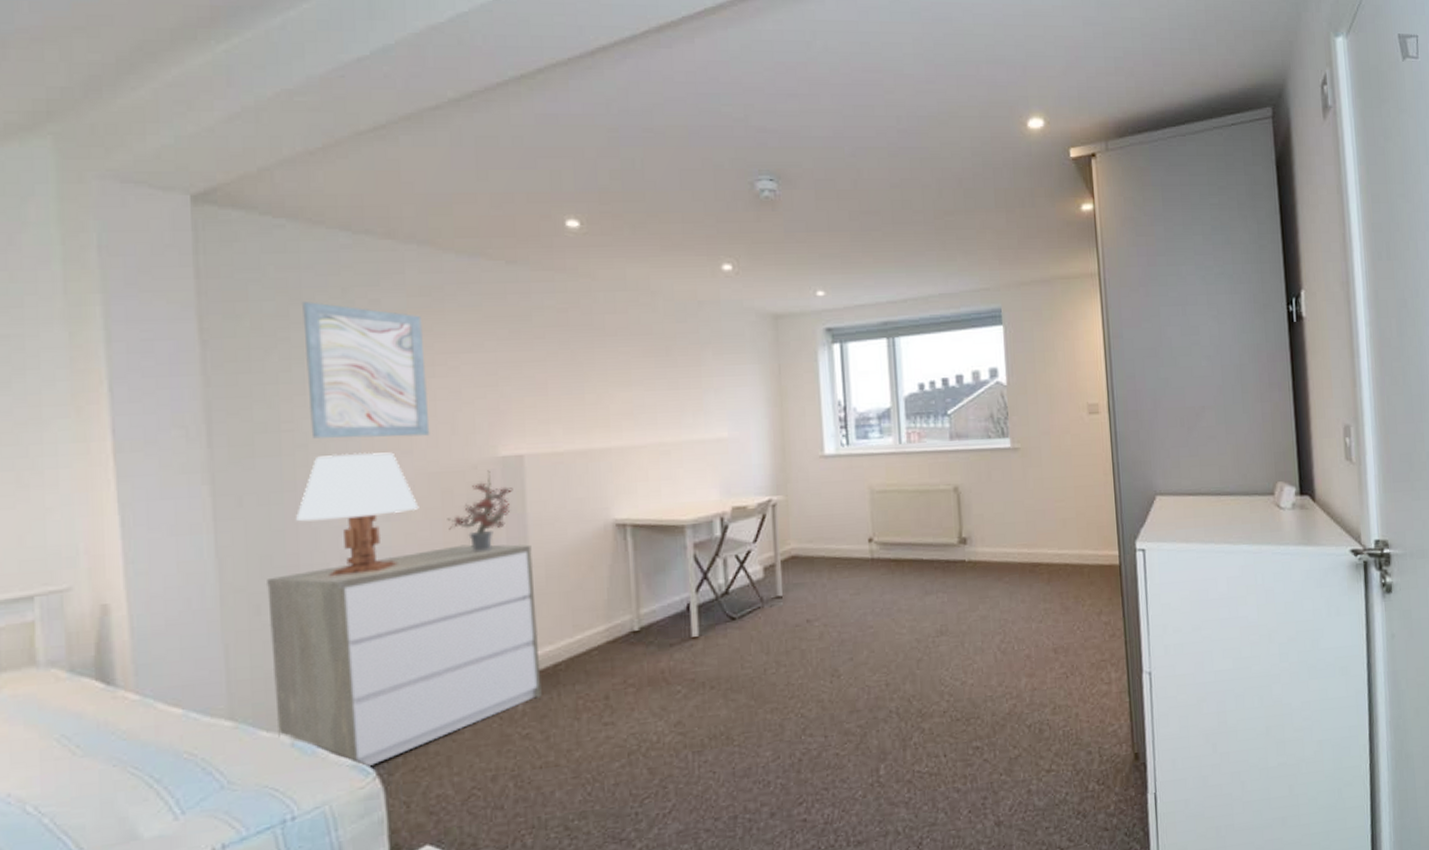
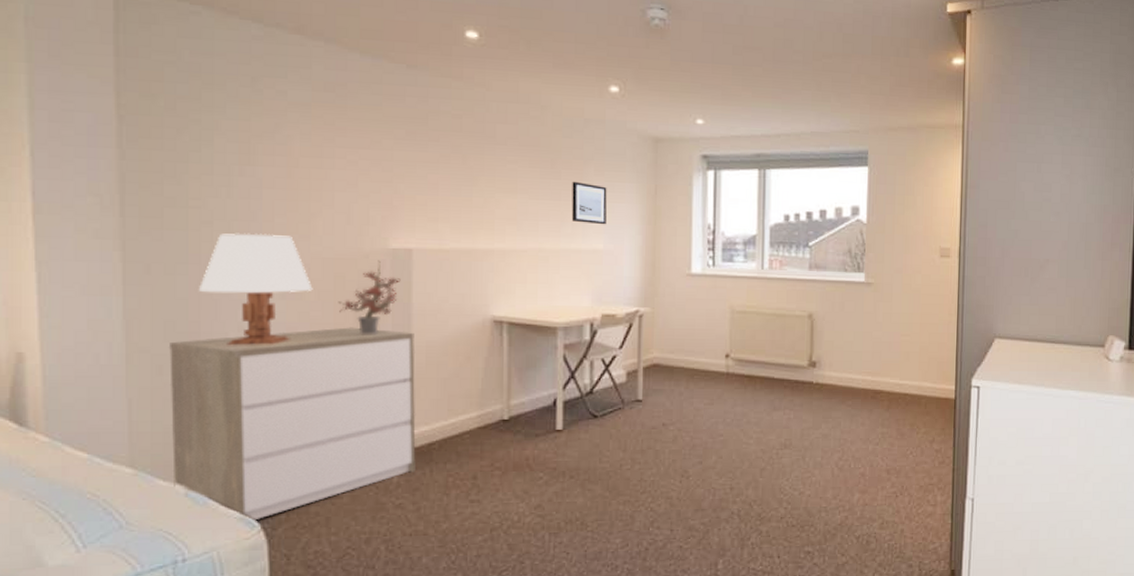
wall art: present [302,302,430,440] -> none [214,87,327,223]
wall art: none [690,367,729,412] -> present [571,181,607,225]

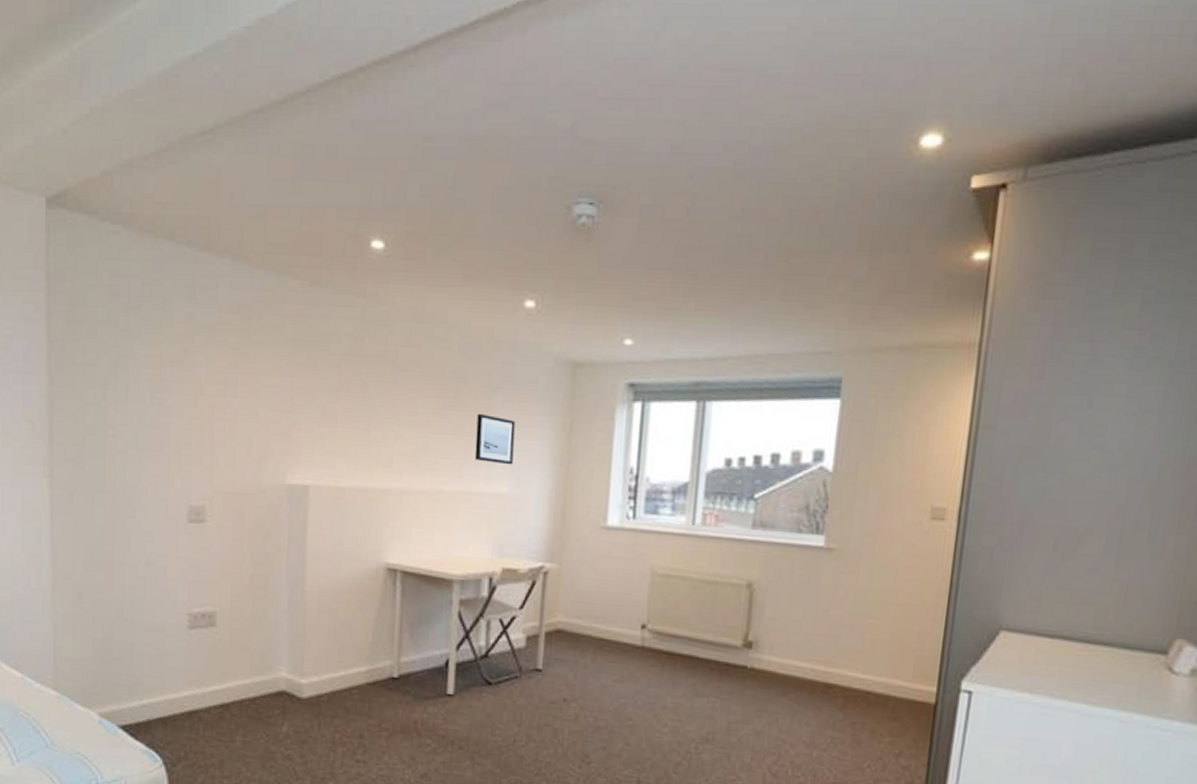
dresser: present [169,327,416,521] -> none [88,566,308,755]
table lamp: present [199,233,313,345] -> none [114,463,214,580]
potted plant: present [338,260,401,335] -> none [237,496,297,576]

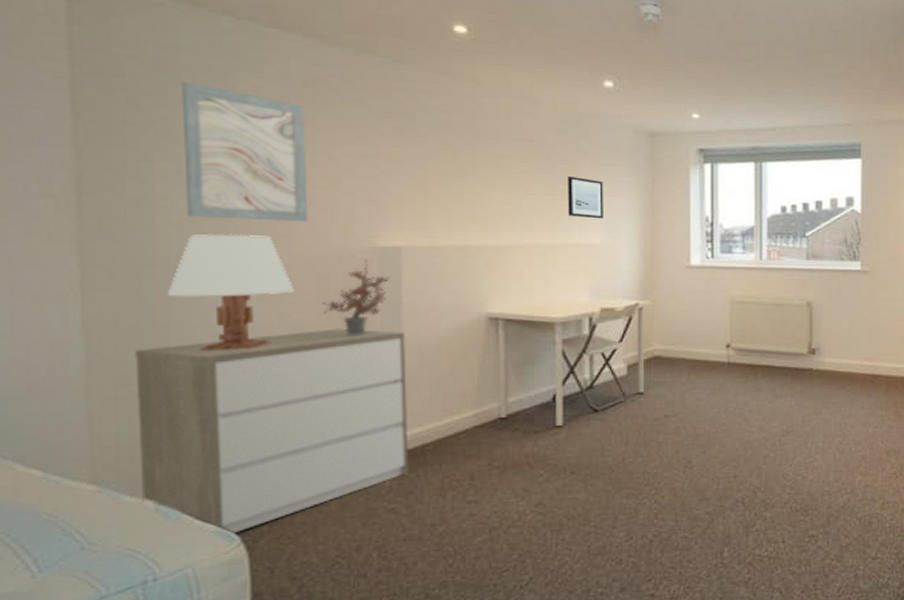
dresser: none [88,566,308,755] -> present [135,328,409,534]
table lamp: none [114,463,214,580] -> present [168,234,294,350]
wall art: none [129,311,231,455] -> present [182,82,308,222]
potted plant: none [237,496,297,576] -> present [322,259,389,337]

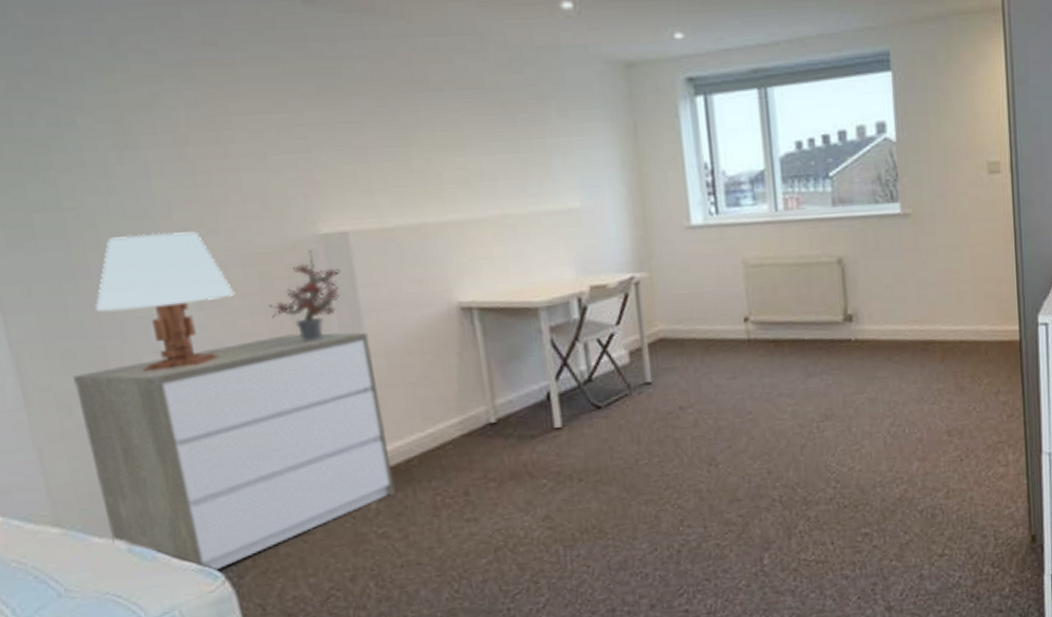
wall art: present [182,82,308,222] -> none [64,54,238,218]
wall art: present [568,175,603,219] -> none [531,126,580,178]

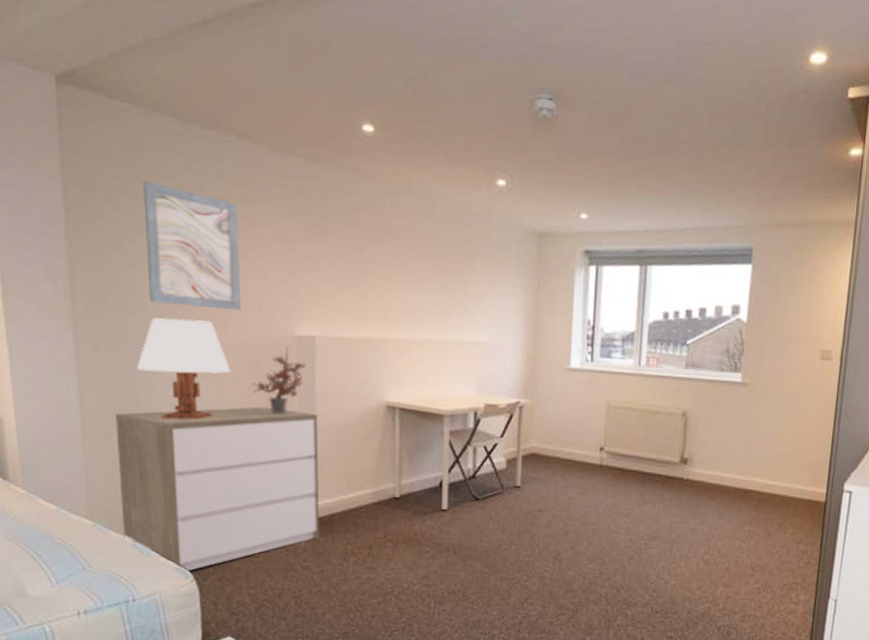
wall art: none [64,54,238,218] -> present [143,181,241,310]

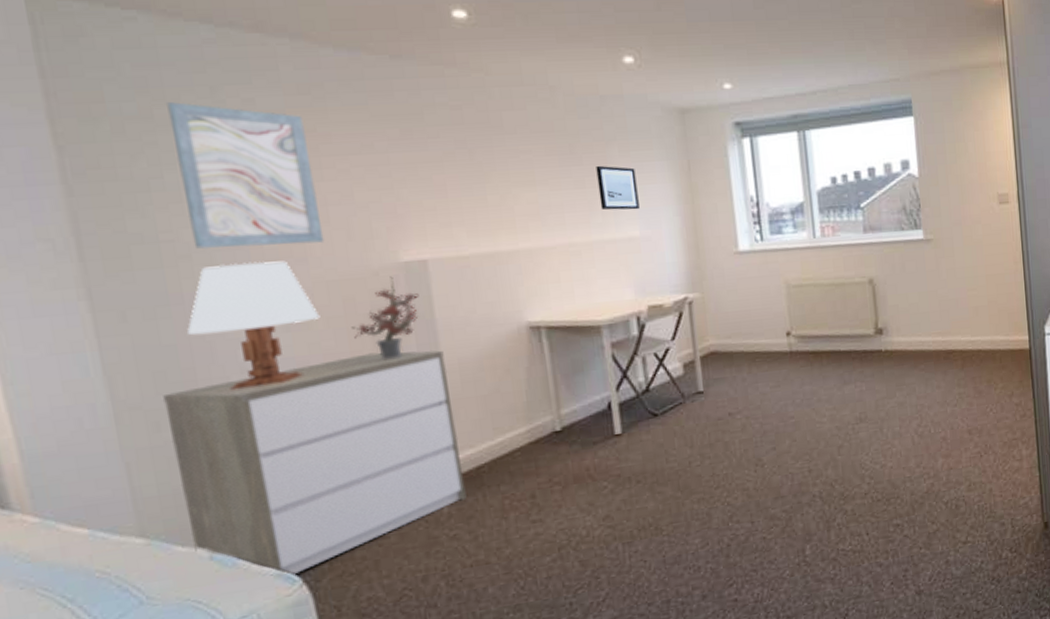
wall art: none [459,274,492,318] -> present [596,165,640,210]

